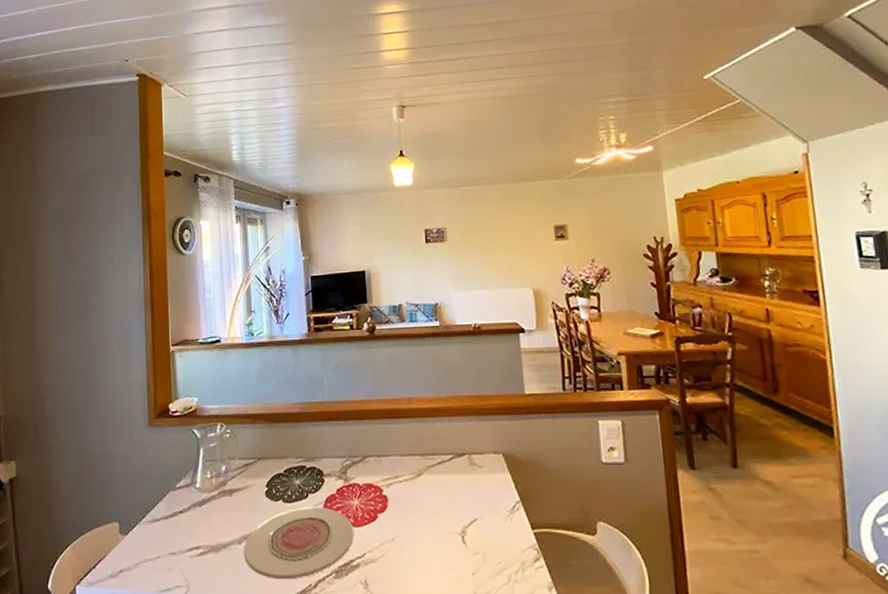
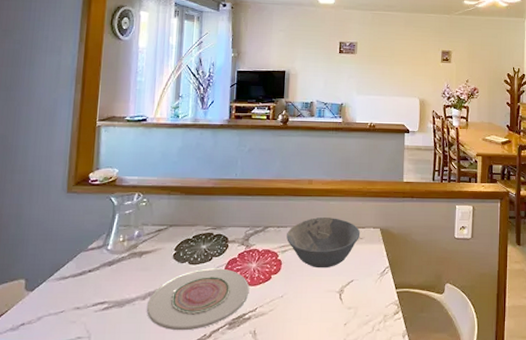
bowl: none [389,442,479,505] -> present [287,217,361,269]

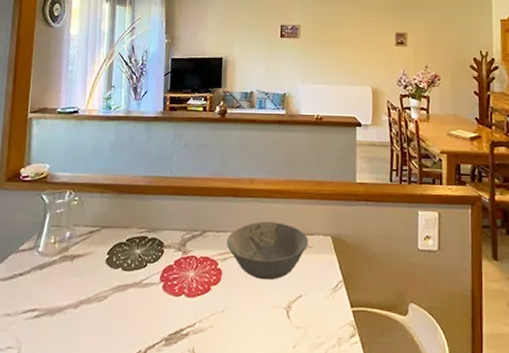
plate: present [147,268,250,331] -> none [79,275,187,346]

